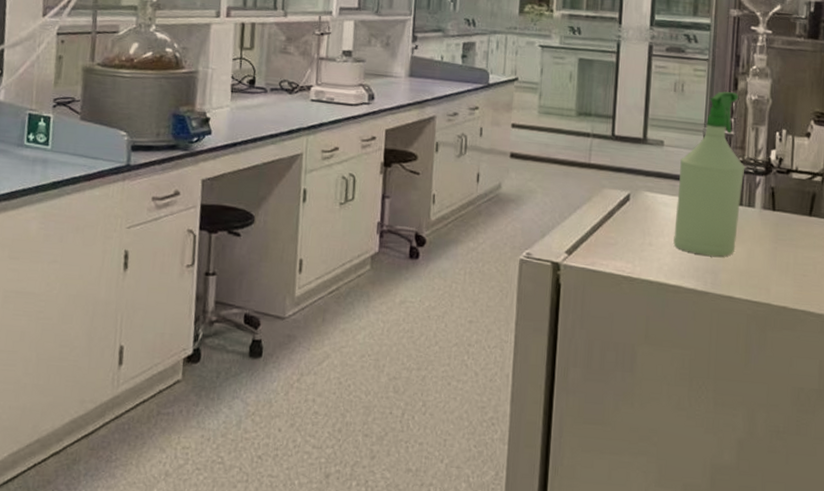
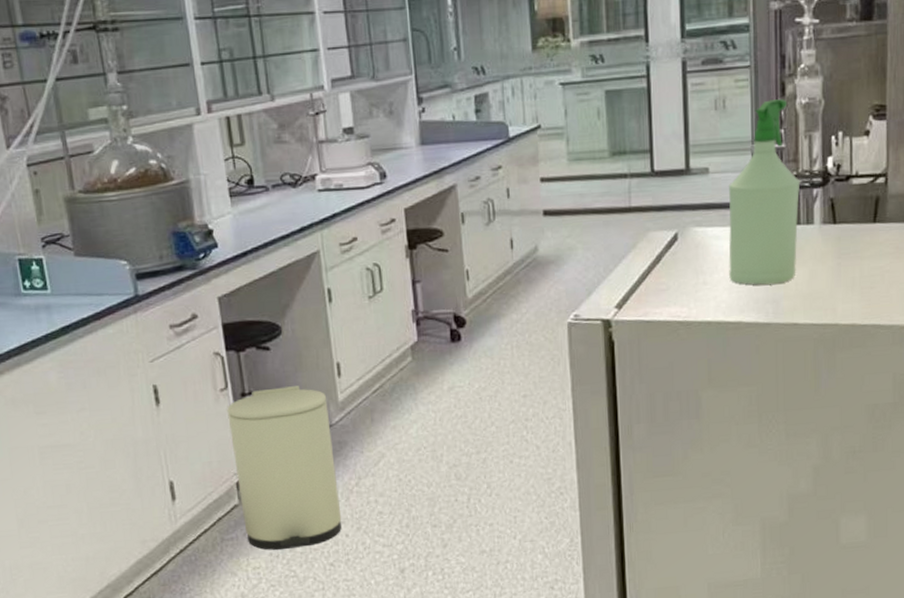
pedal bin: none [182,272,285,434] -> present [227,386,342,550]

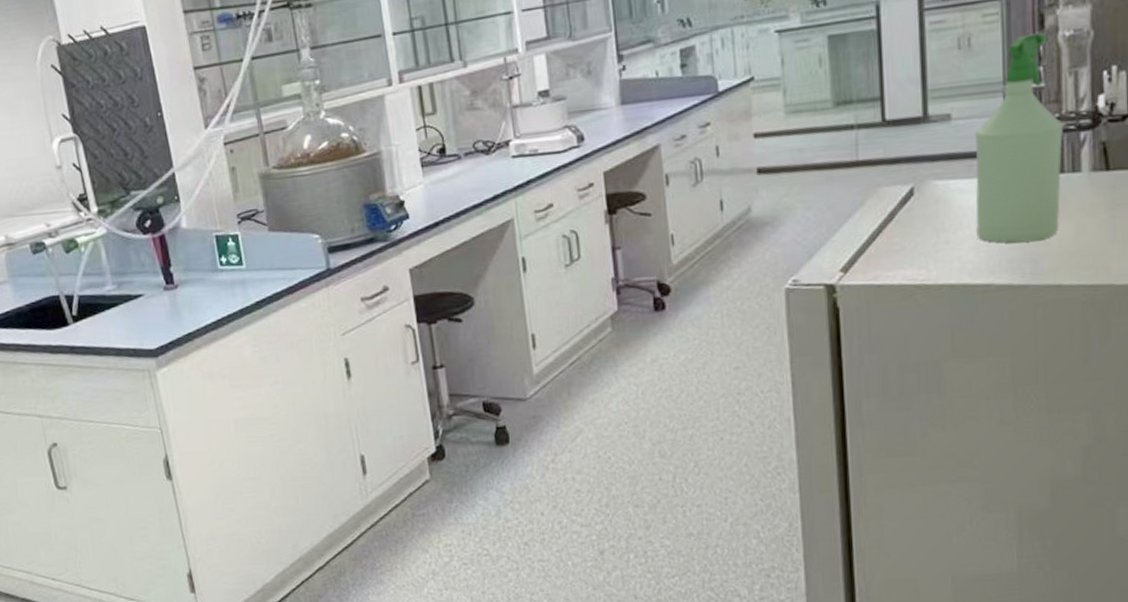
pedal bin: present [227,386,342,550] -> none [418,358,537,527]

